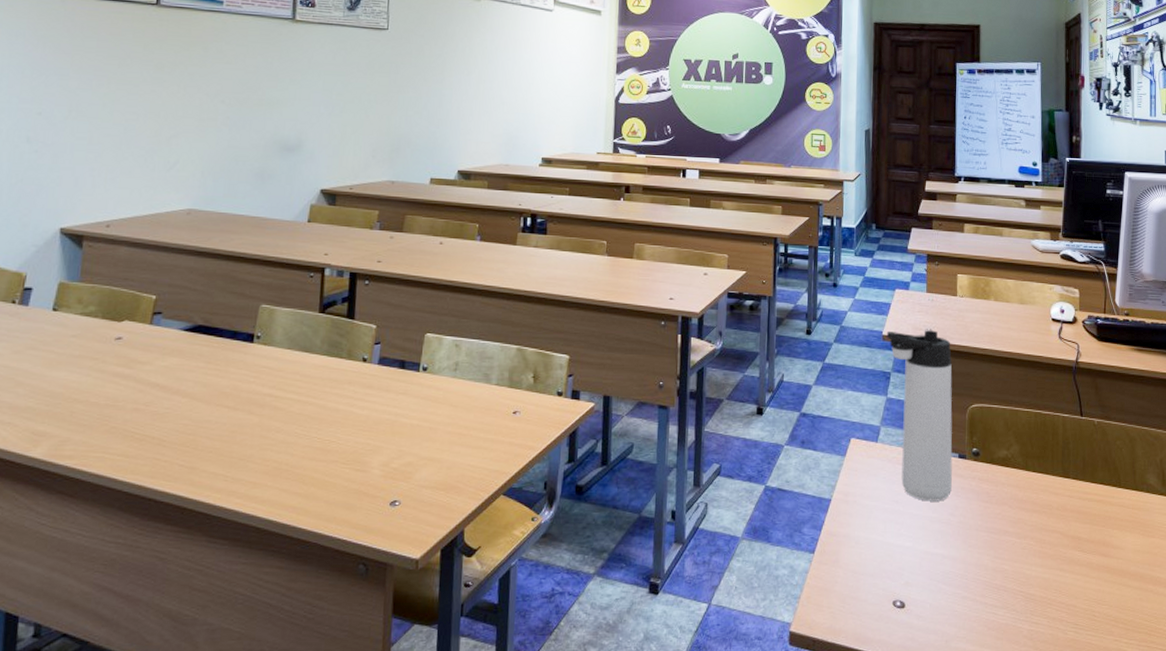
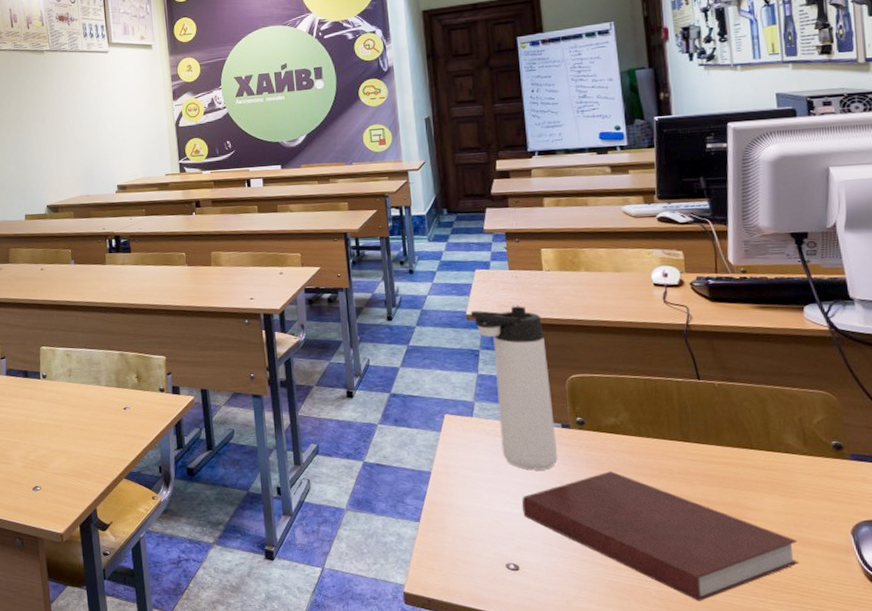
notebook: none [915,505,1151,641] -> present [522,471,800,601]

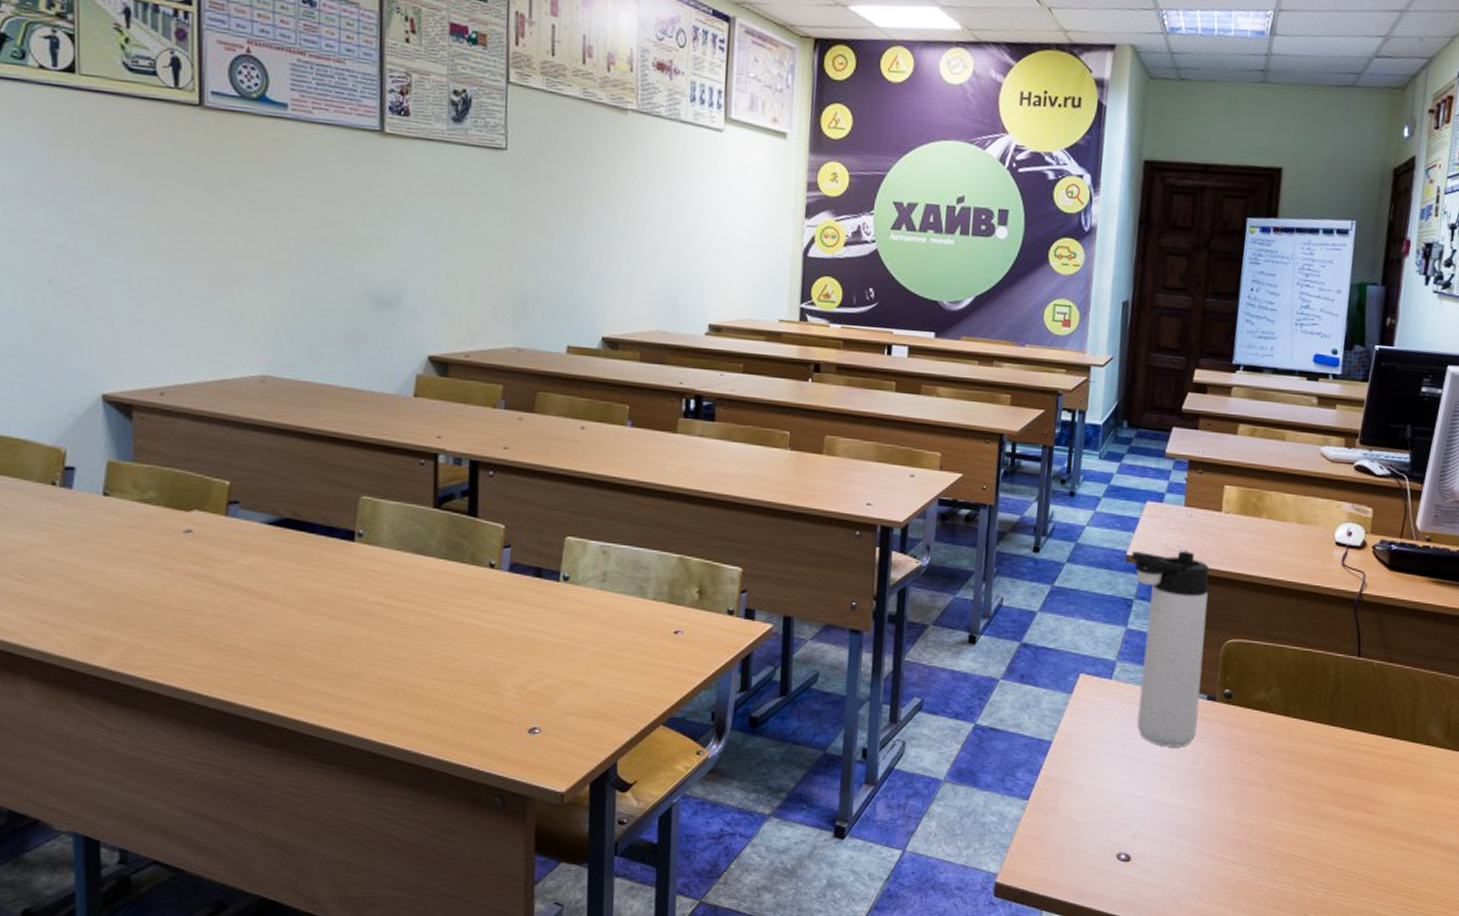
notebook: present [522,471,800,601] -> none [1146,753,1418,901]

